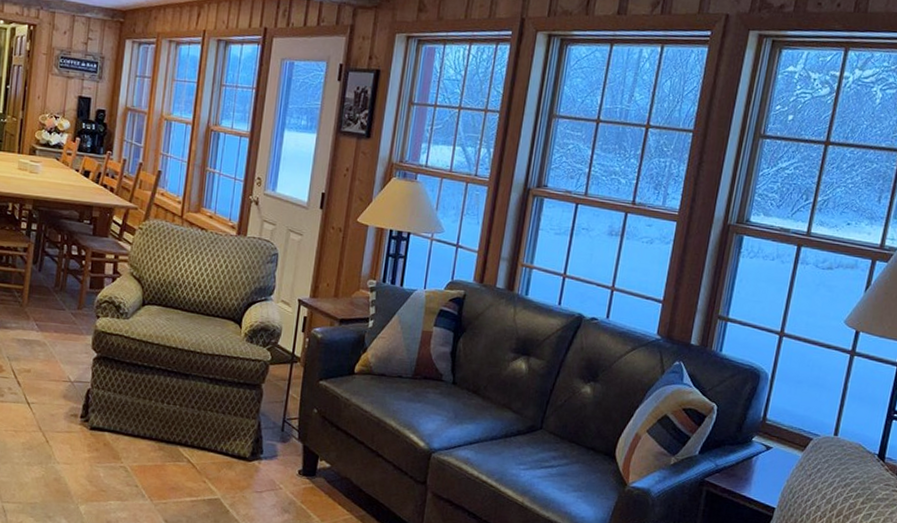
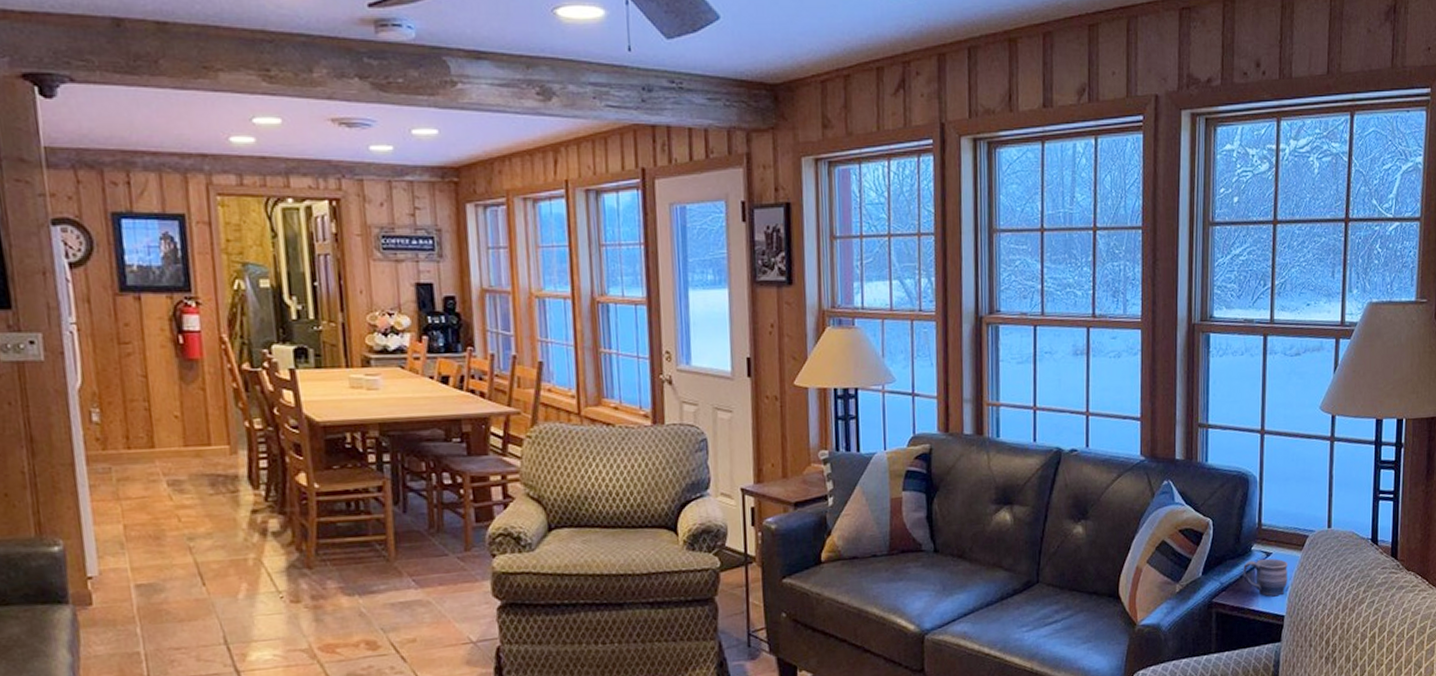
mug: none [738,450,788,489] -> present [1242,558,1289,597]

